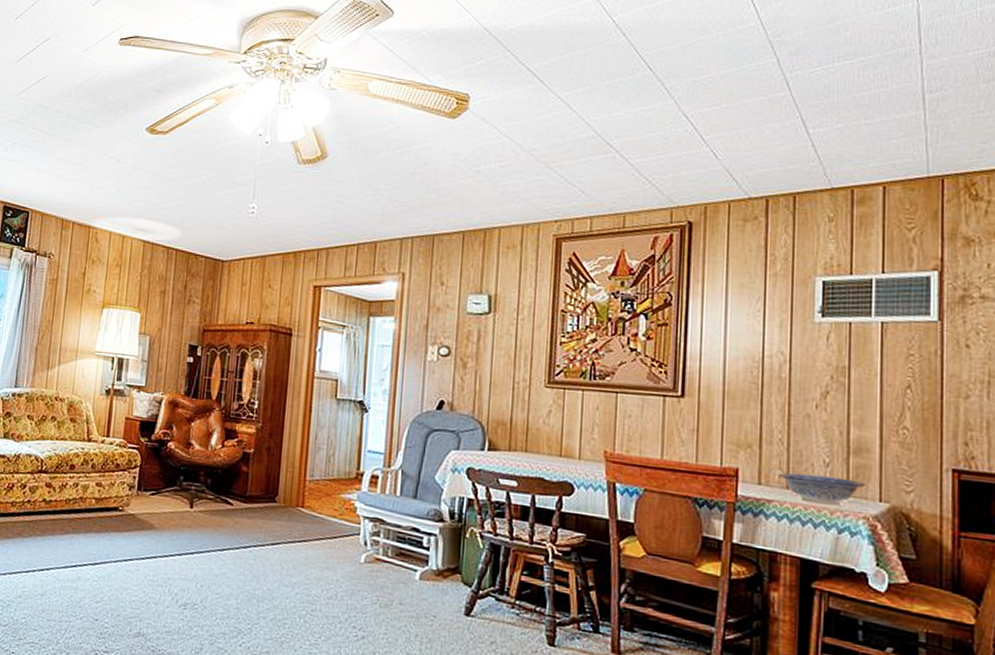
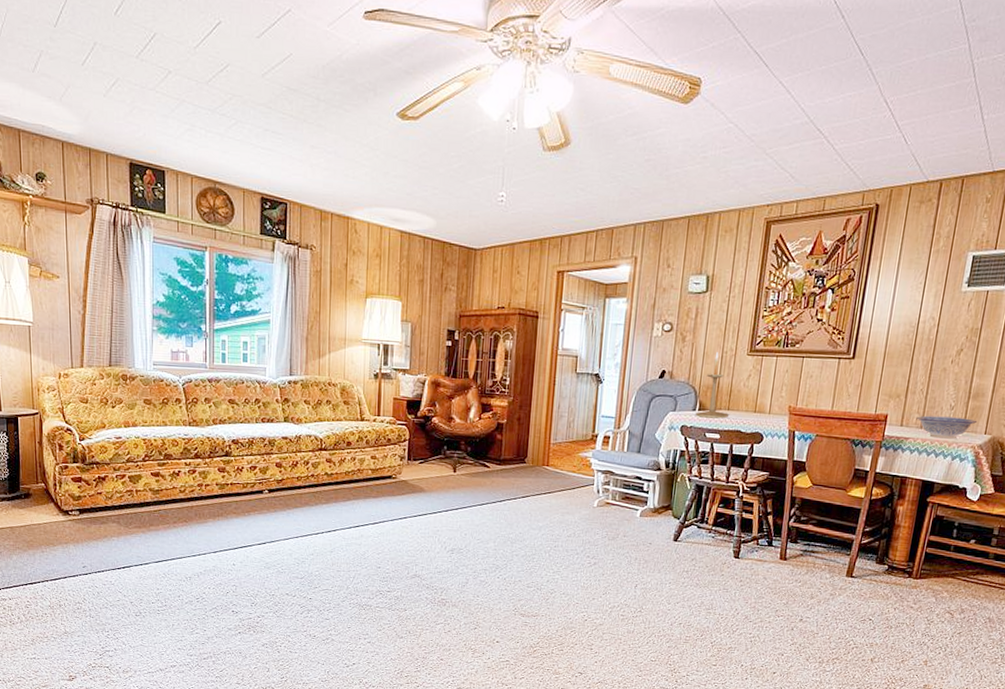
candlestick: none [485,382,526,463] -> present [696,352,728,419]

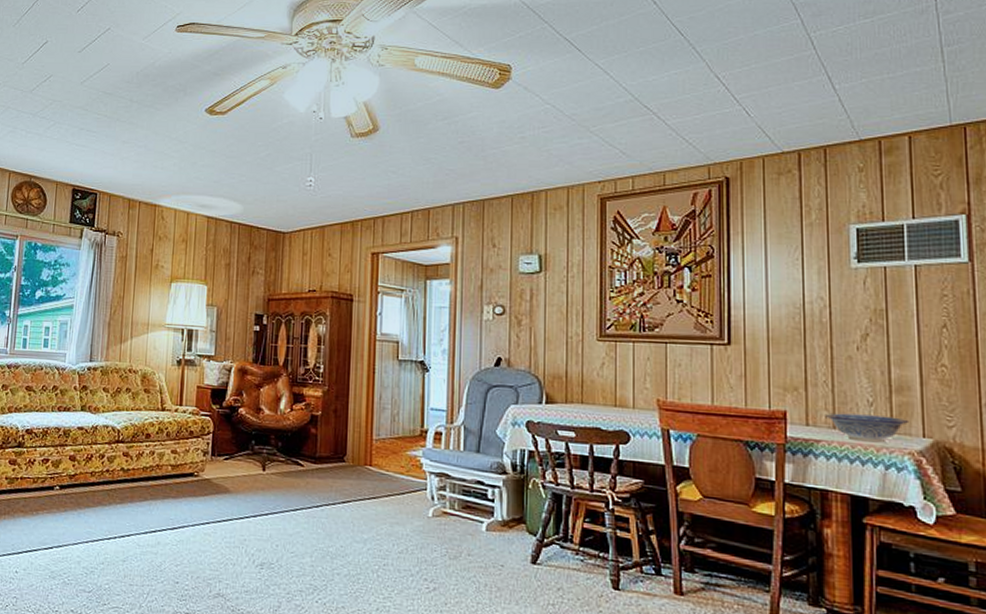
candlestick: present [696,352,728,419] -> none [543,337,583,414]

